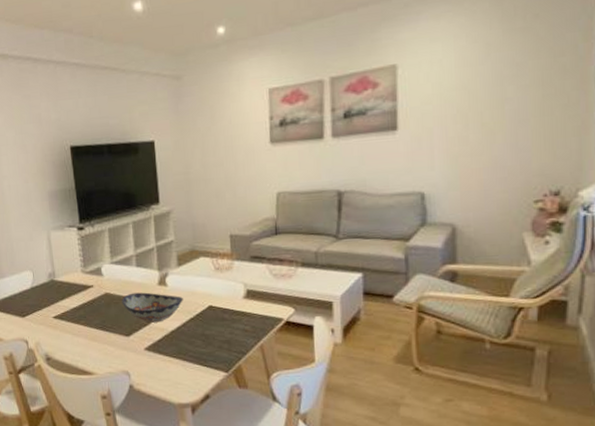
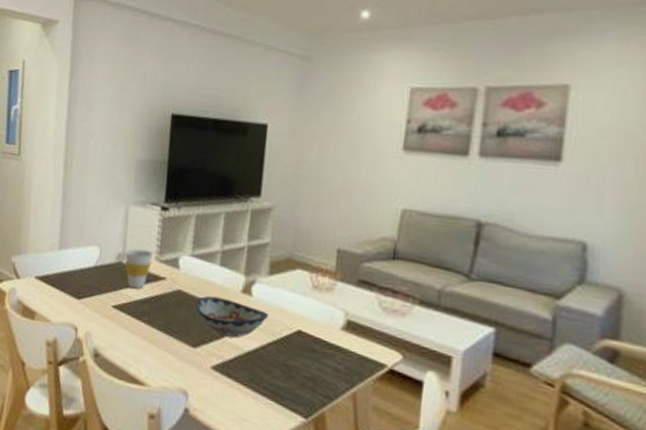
cup: none [54,265,79,300] -> present [125,249,153,289]

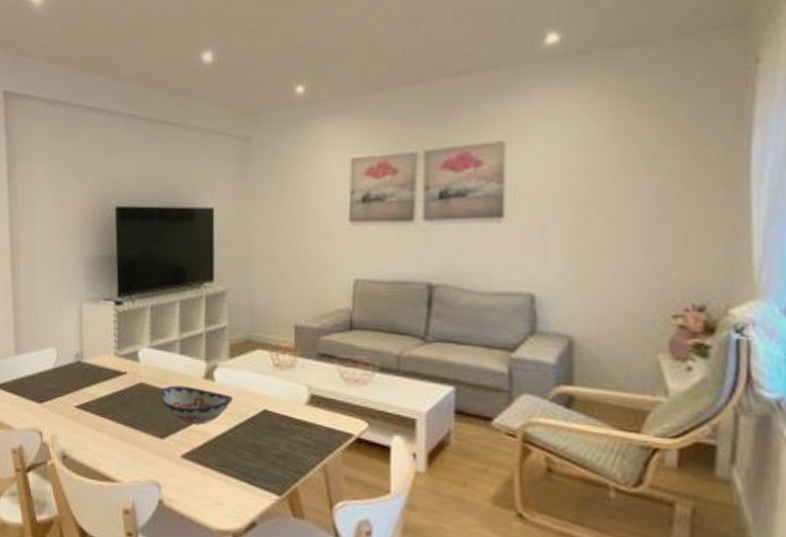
cup: present [125,249,153,289] -> none [83,346,112,387]

